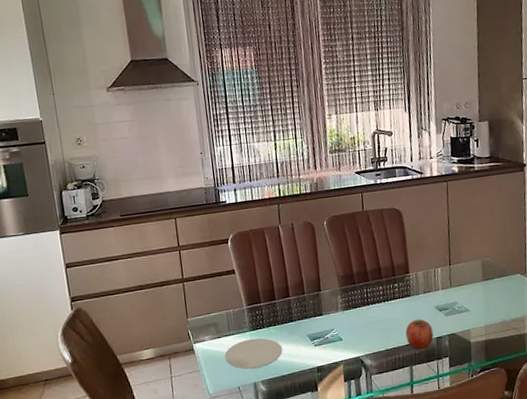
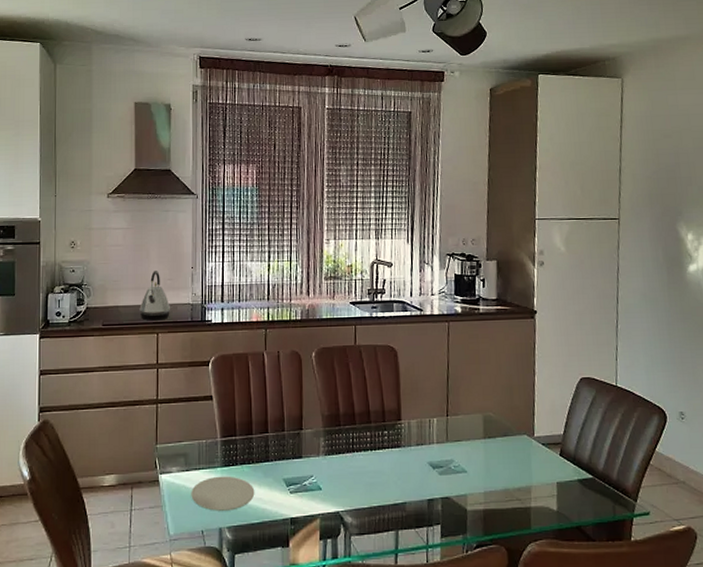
kettle: none [154,159,186,208] -> present [139,271,171,321]
fruit: present [405,319,434,350] -> none [393,475,424,512]

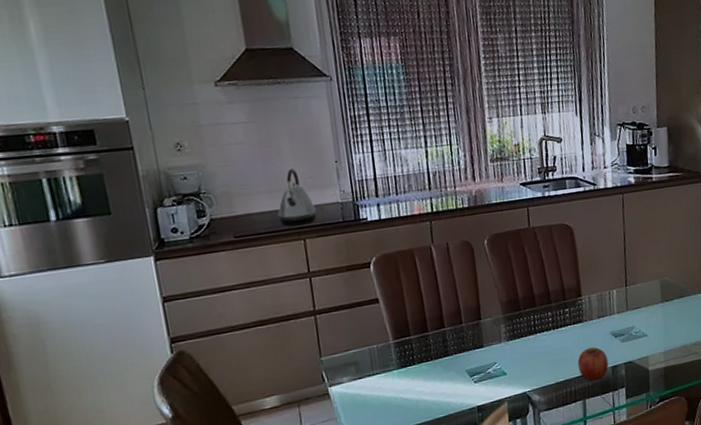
plate: present [191,476,255,511] -> none [367,376,437,414]
fruit: none [393,475,424,512] -> present [577,347,609,381]

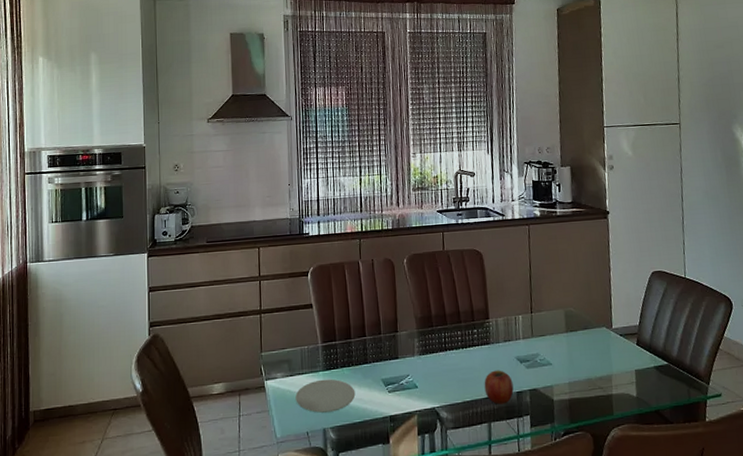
kettle: present [277,169,317,227] -> none [241,189,271,236]
plate: none [367,376,437,414] -> present [295,379,356,413]

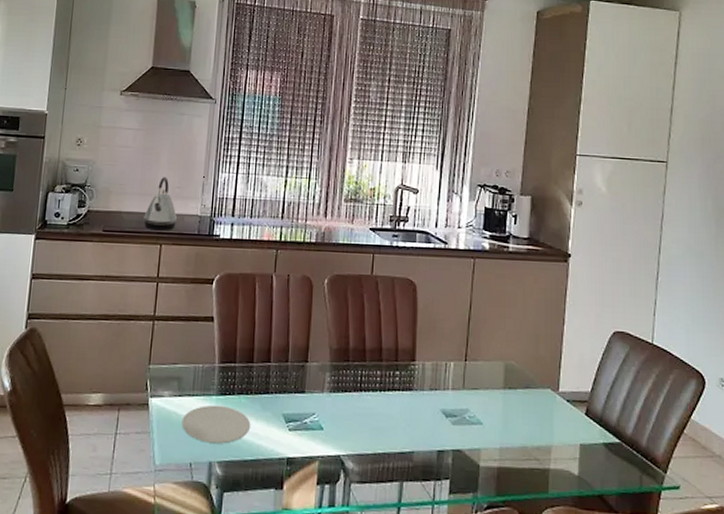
kettle: none [241,189,271,236] -> present [143,177,178,231]
fruit: present [484,370,514,405] -> none [400,421,434,463]

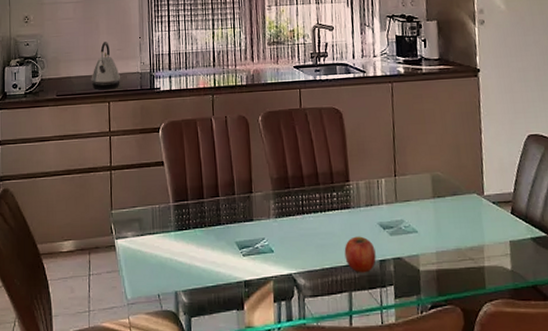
plate: present [181,405,251,444] -> none [146,240,209,275]
fruit: none [400,421,434,463] -> present [344,236,376,273]

